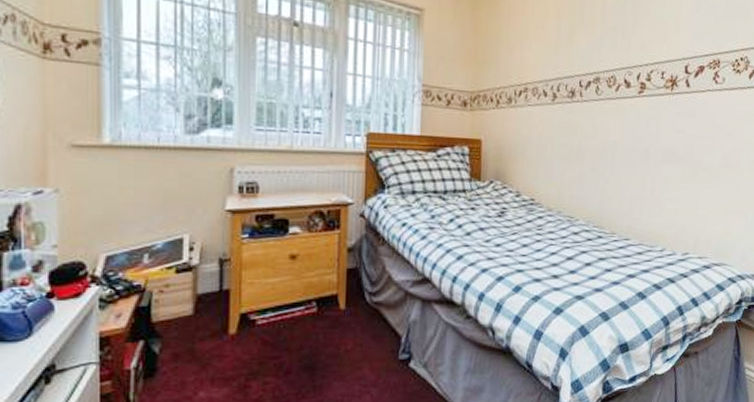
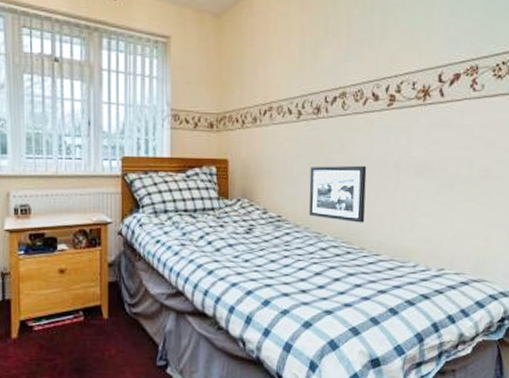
picture frame: none [562,149,619,208] -> present [309,165,367,223]

